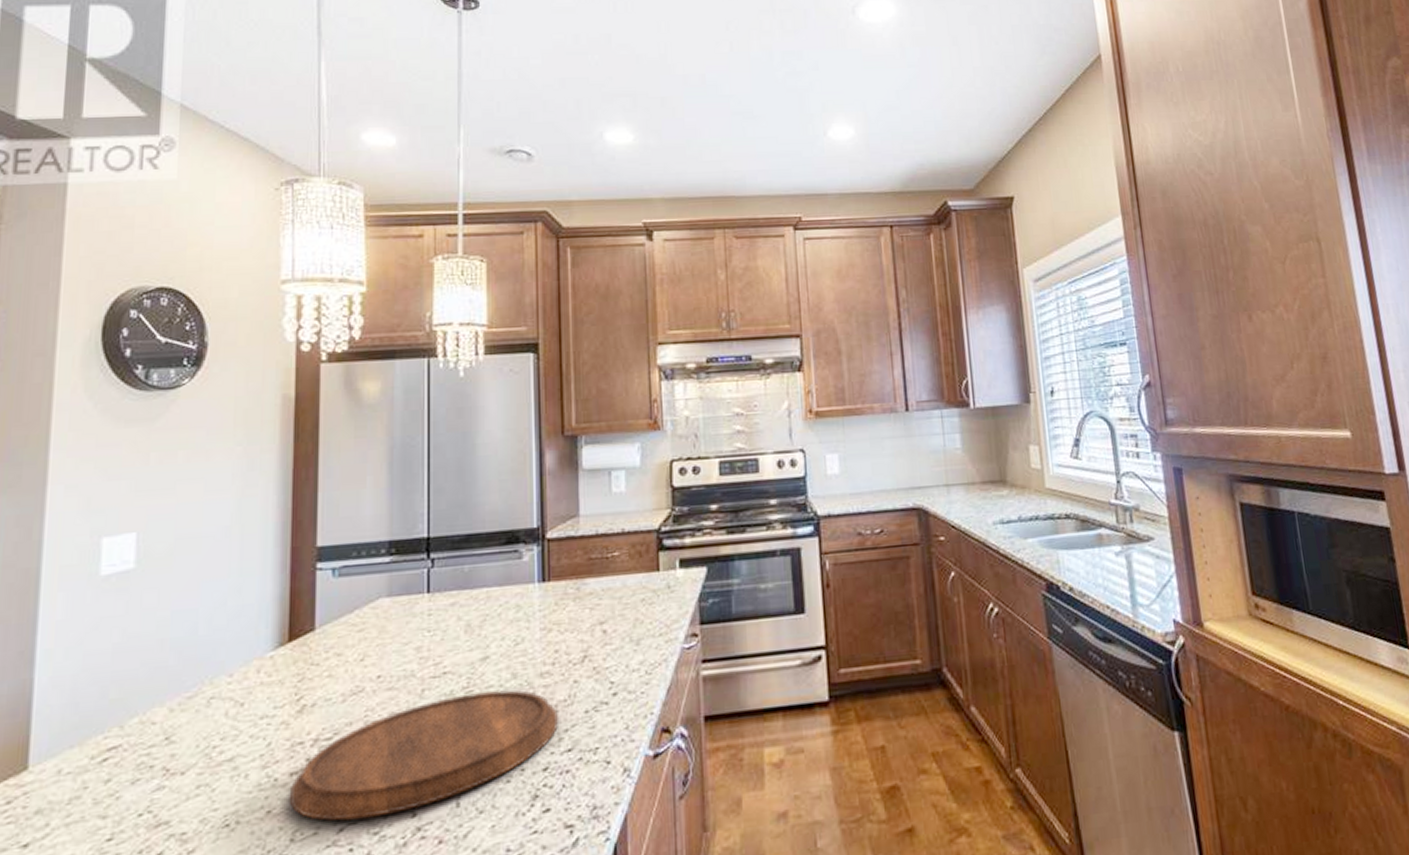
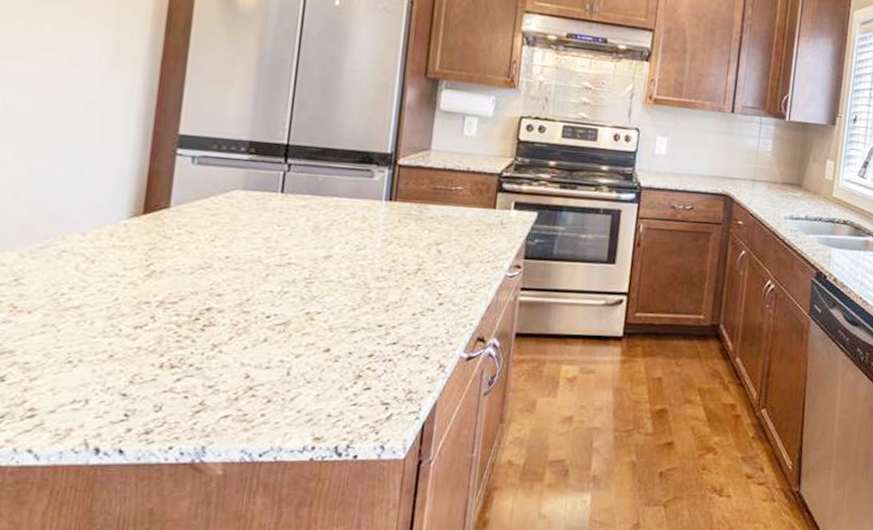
cutting board: present [290,689,558,821] -> none [132,283,388,373]

